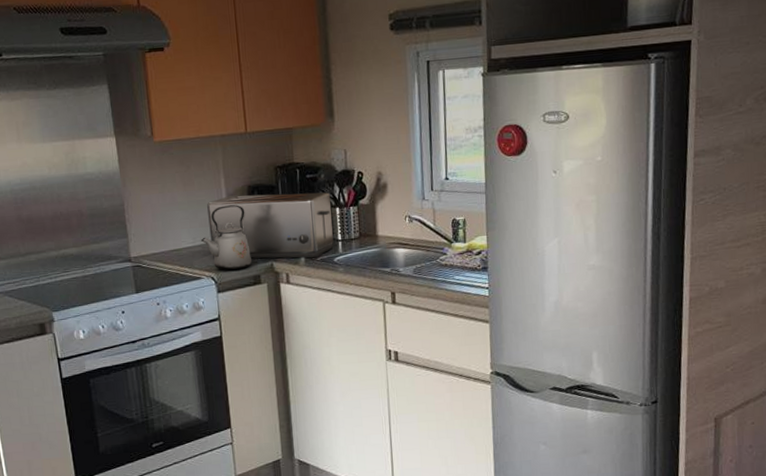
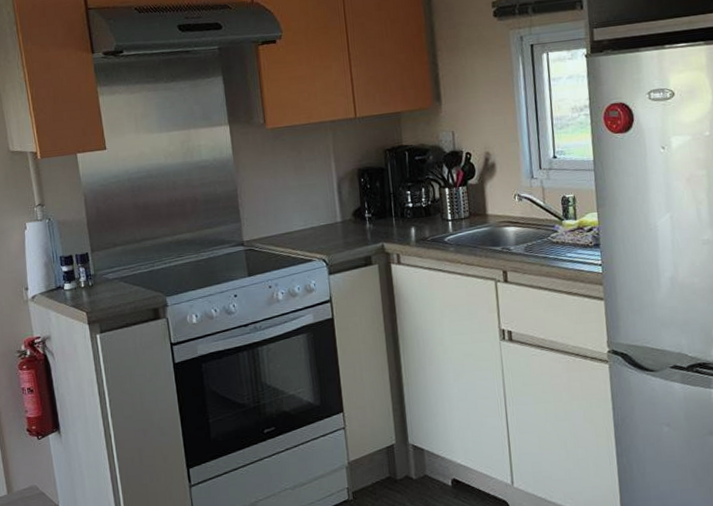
kettle: present [201,205,252,271] -> none [312,187,362,253]
toaster: present [206,192,333,259] -> none [317,173,444,240]

